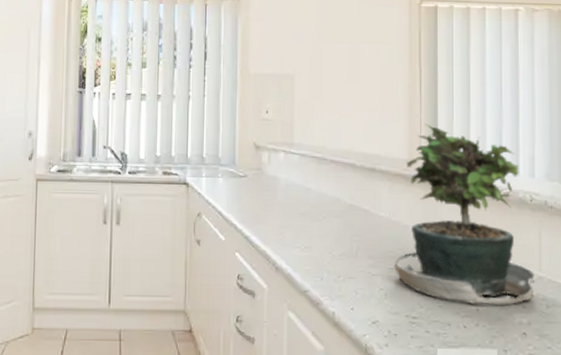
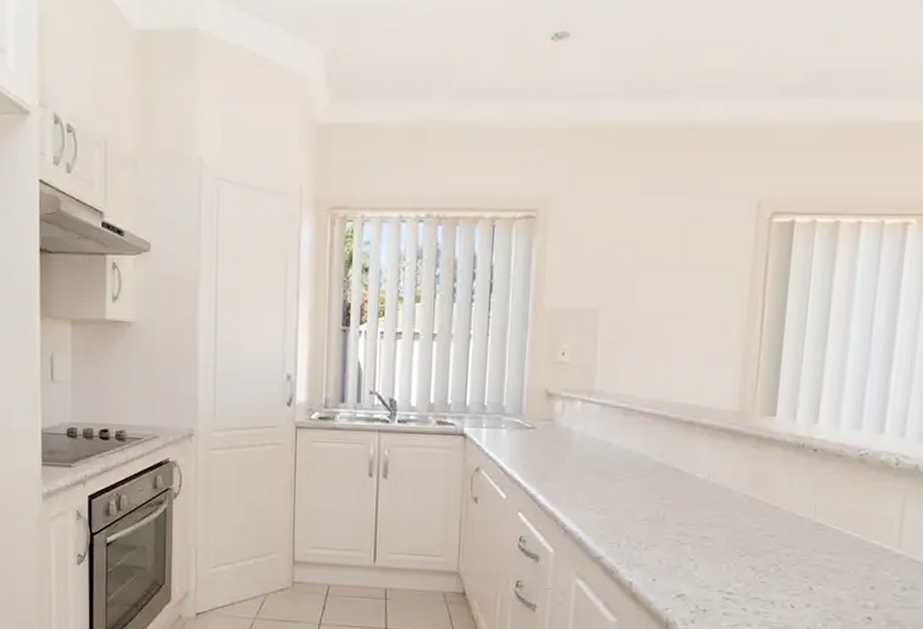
potted plant: present [393,123,537,305] -> none [708,369,894,585]

